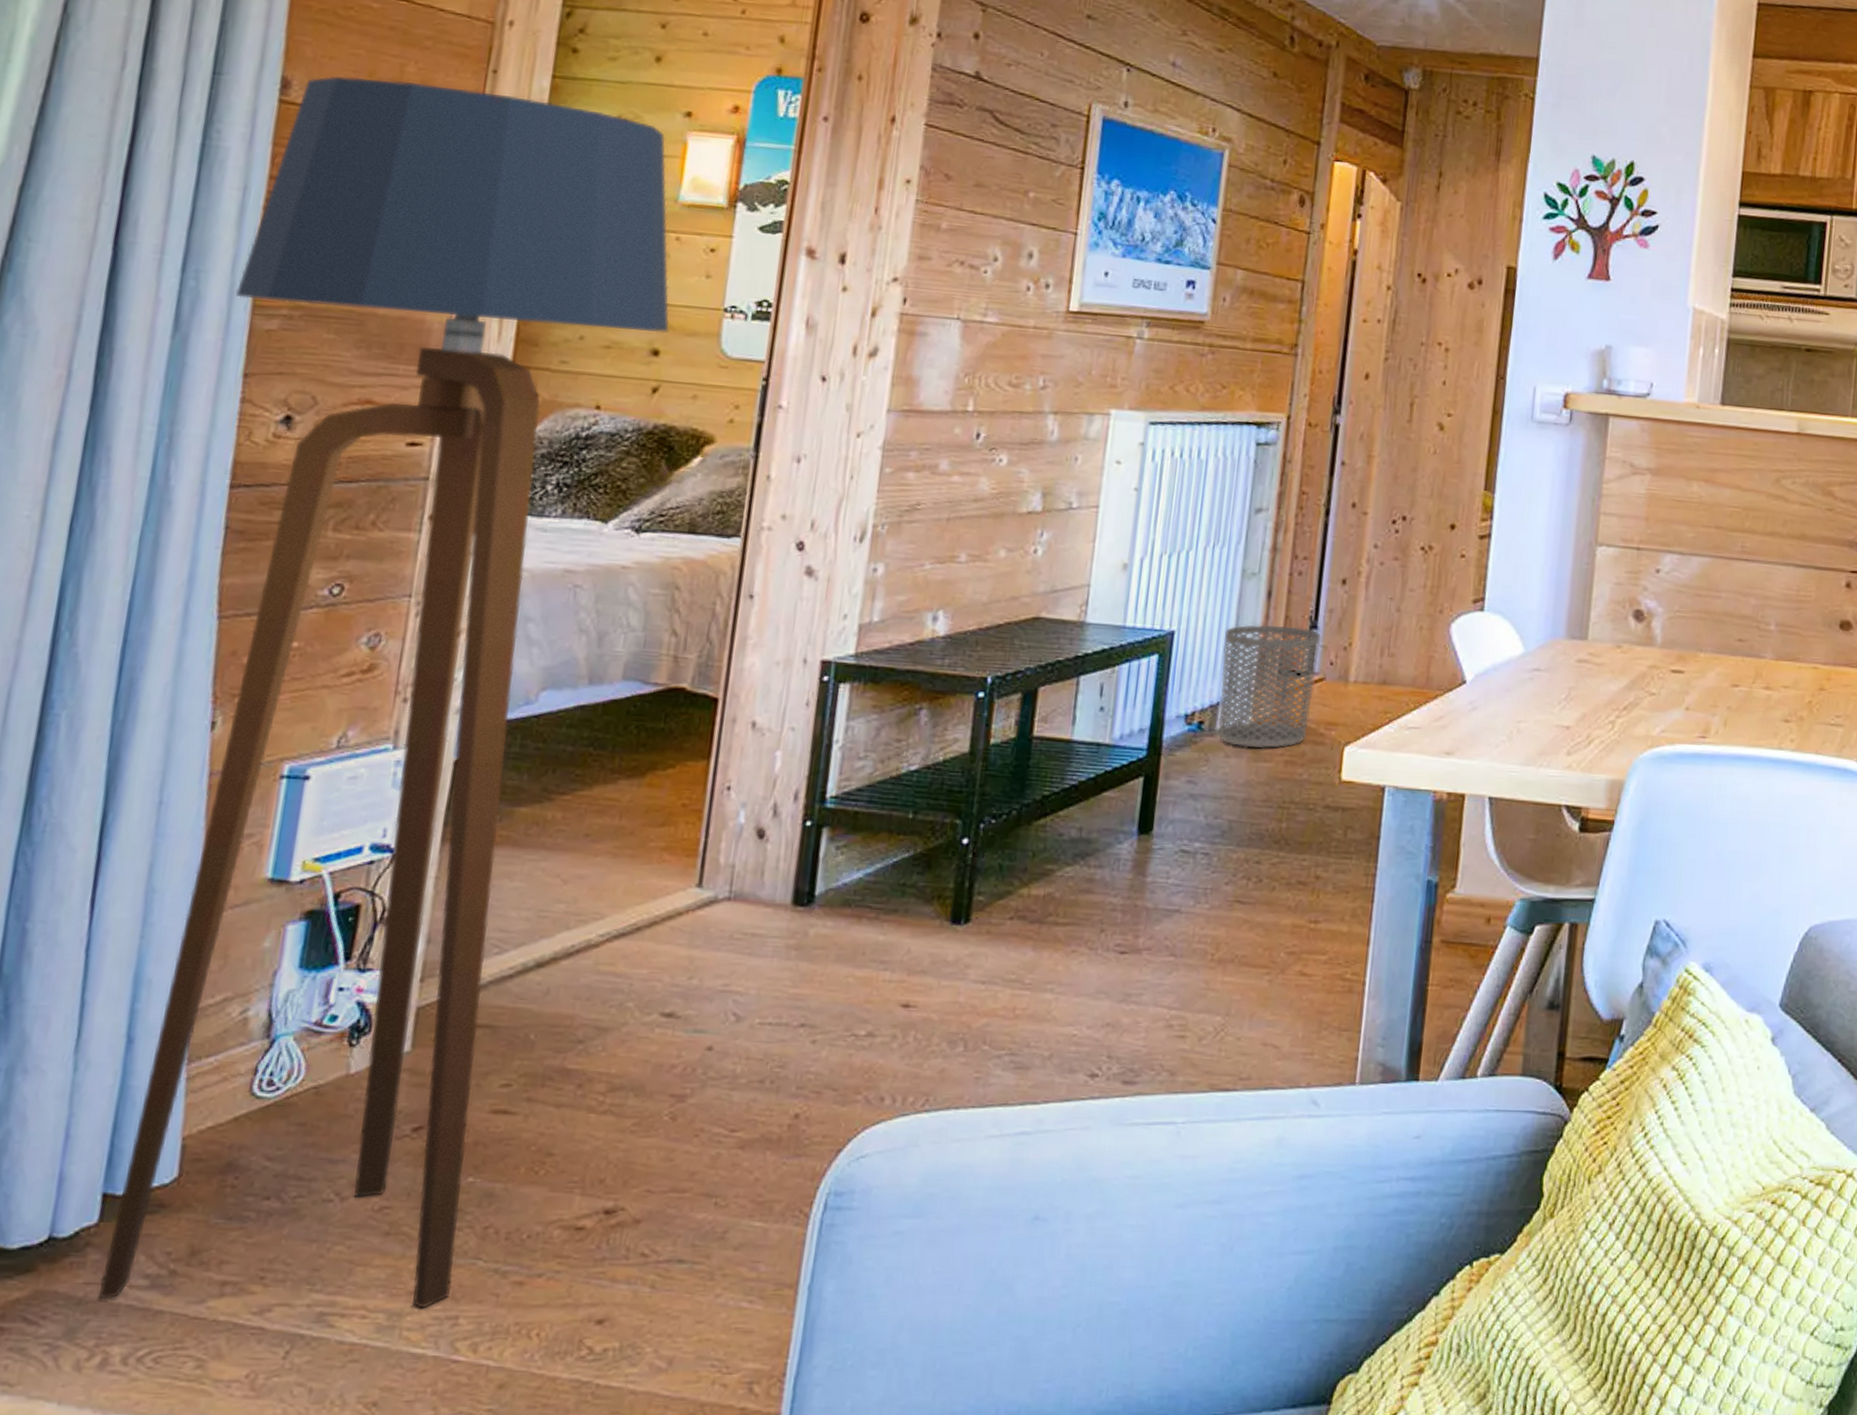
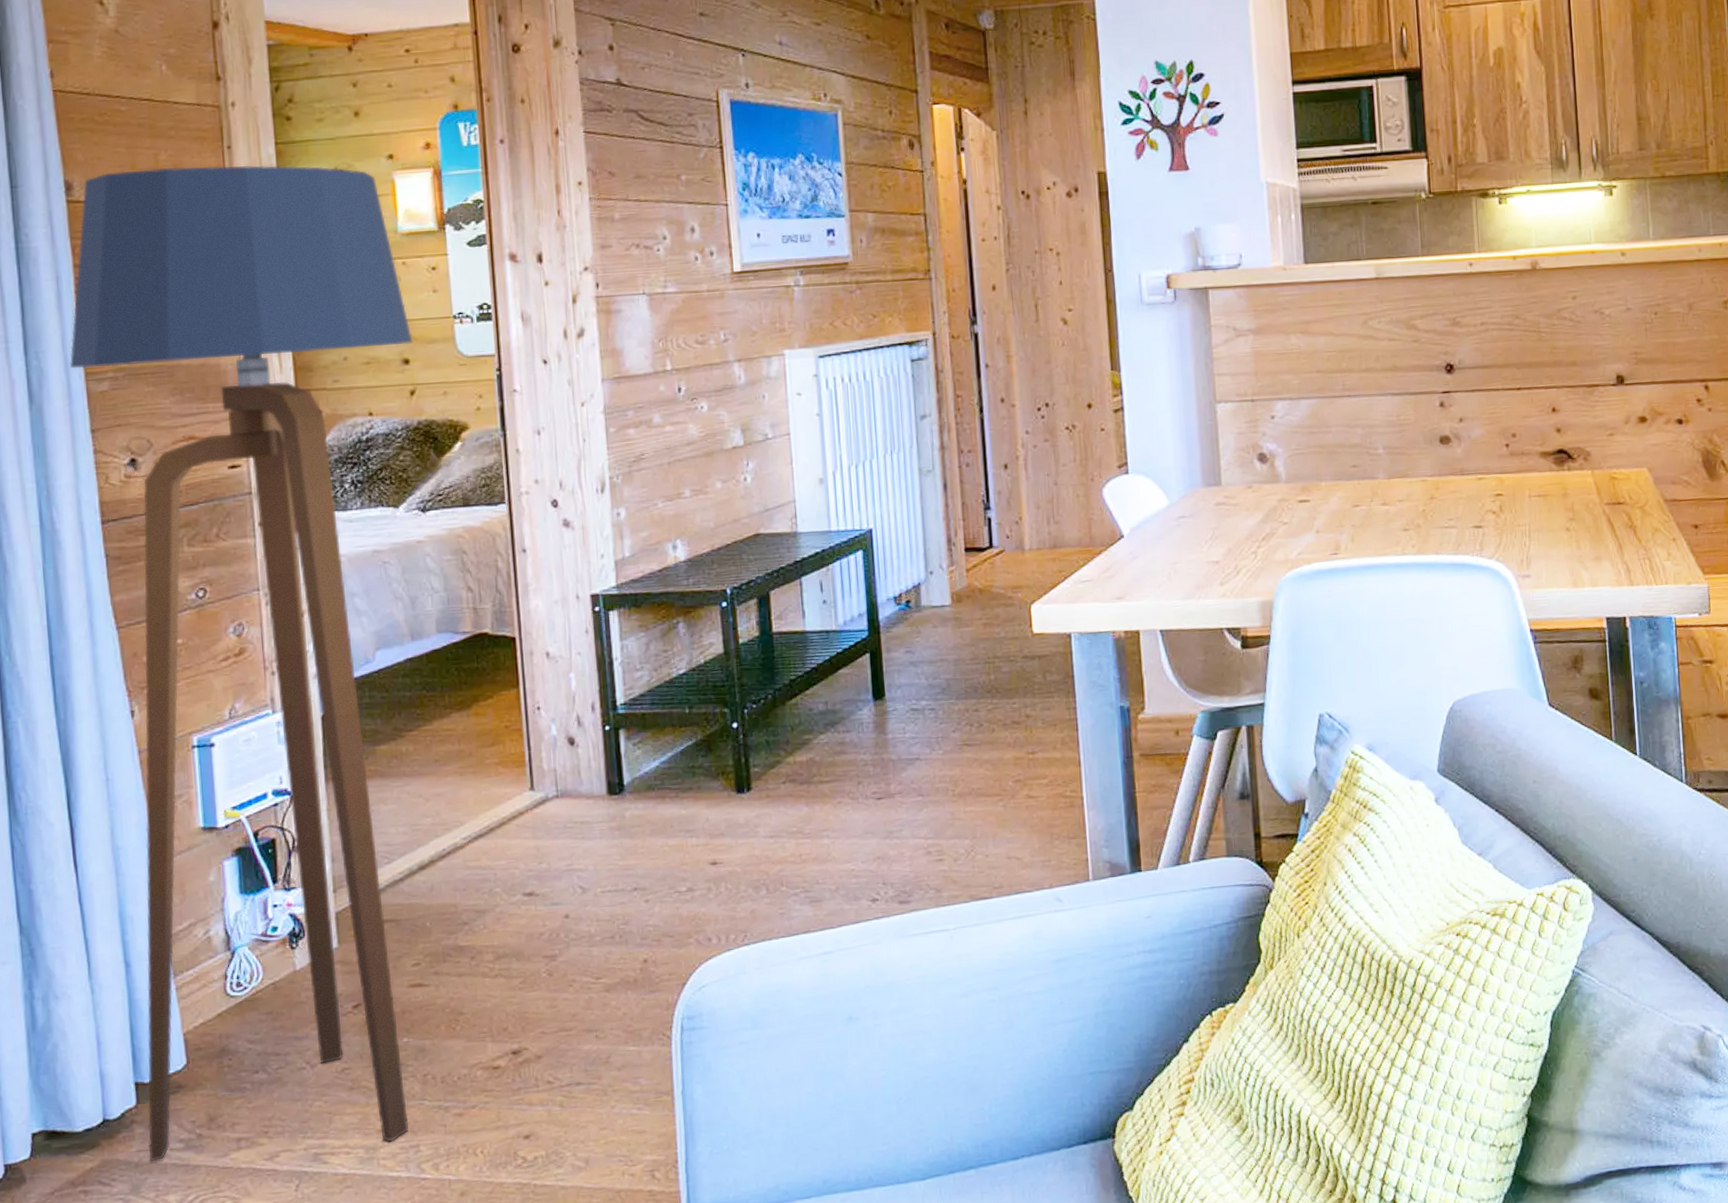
waste bin: present [1218,624,1322,749] -> none [914,510,998,617]

